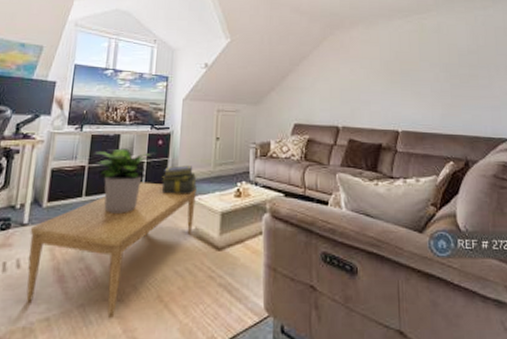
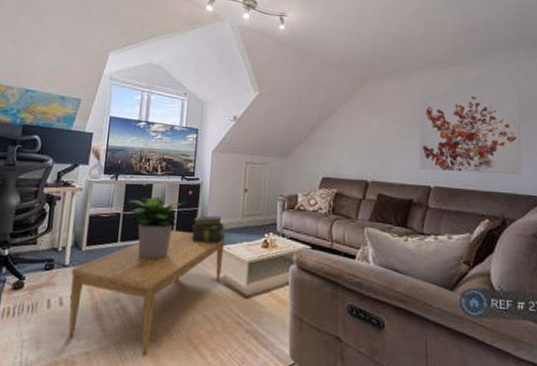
wall art: none [386,31,482,117] -> present [419,83,522,174]

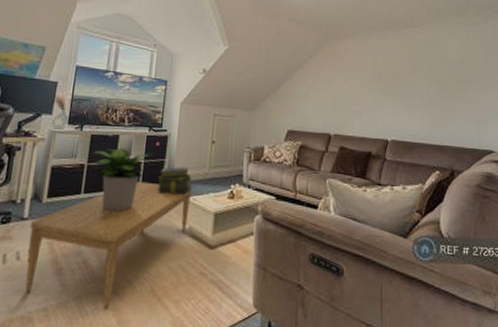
wall art: present [419,83,522,174] -> none [378,46,468,130]

